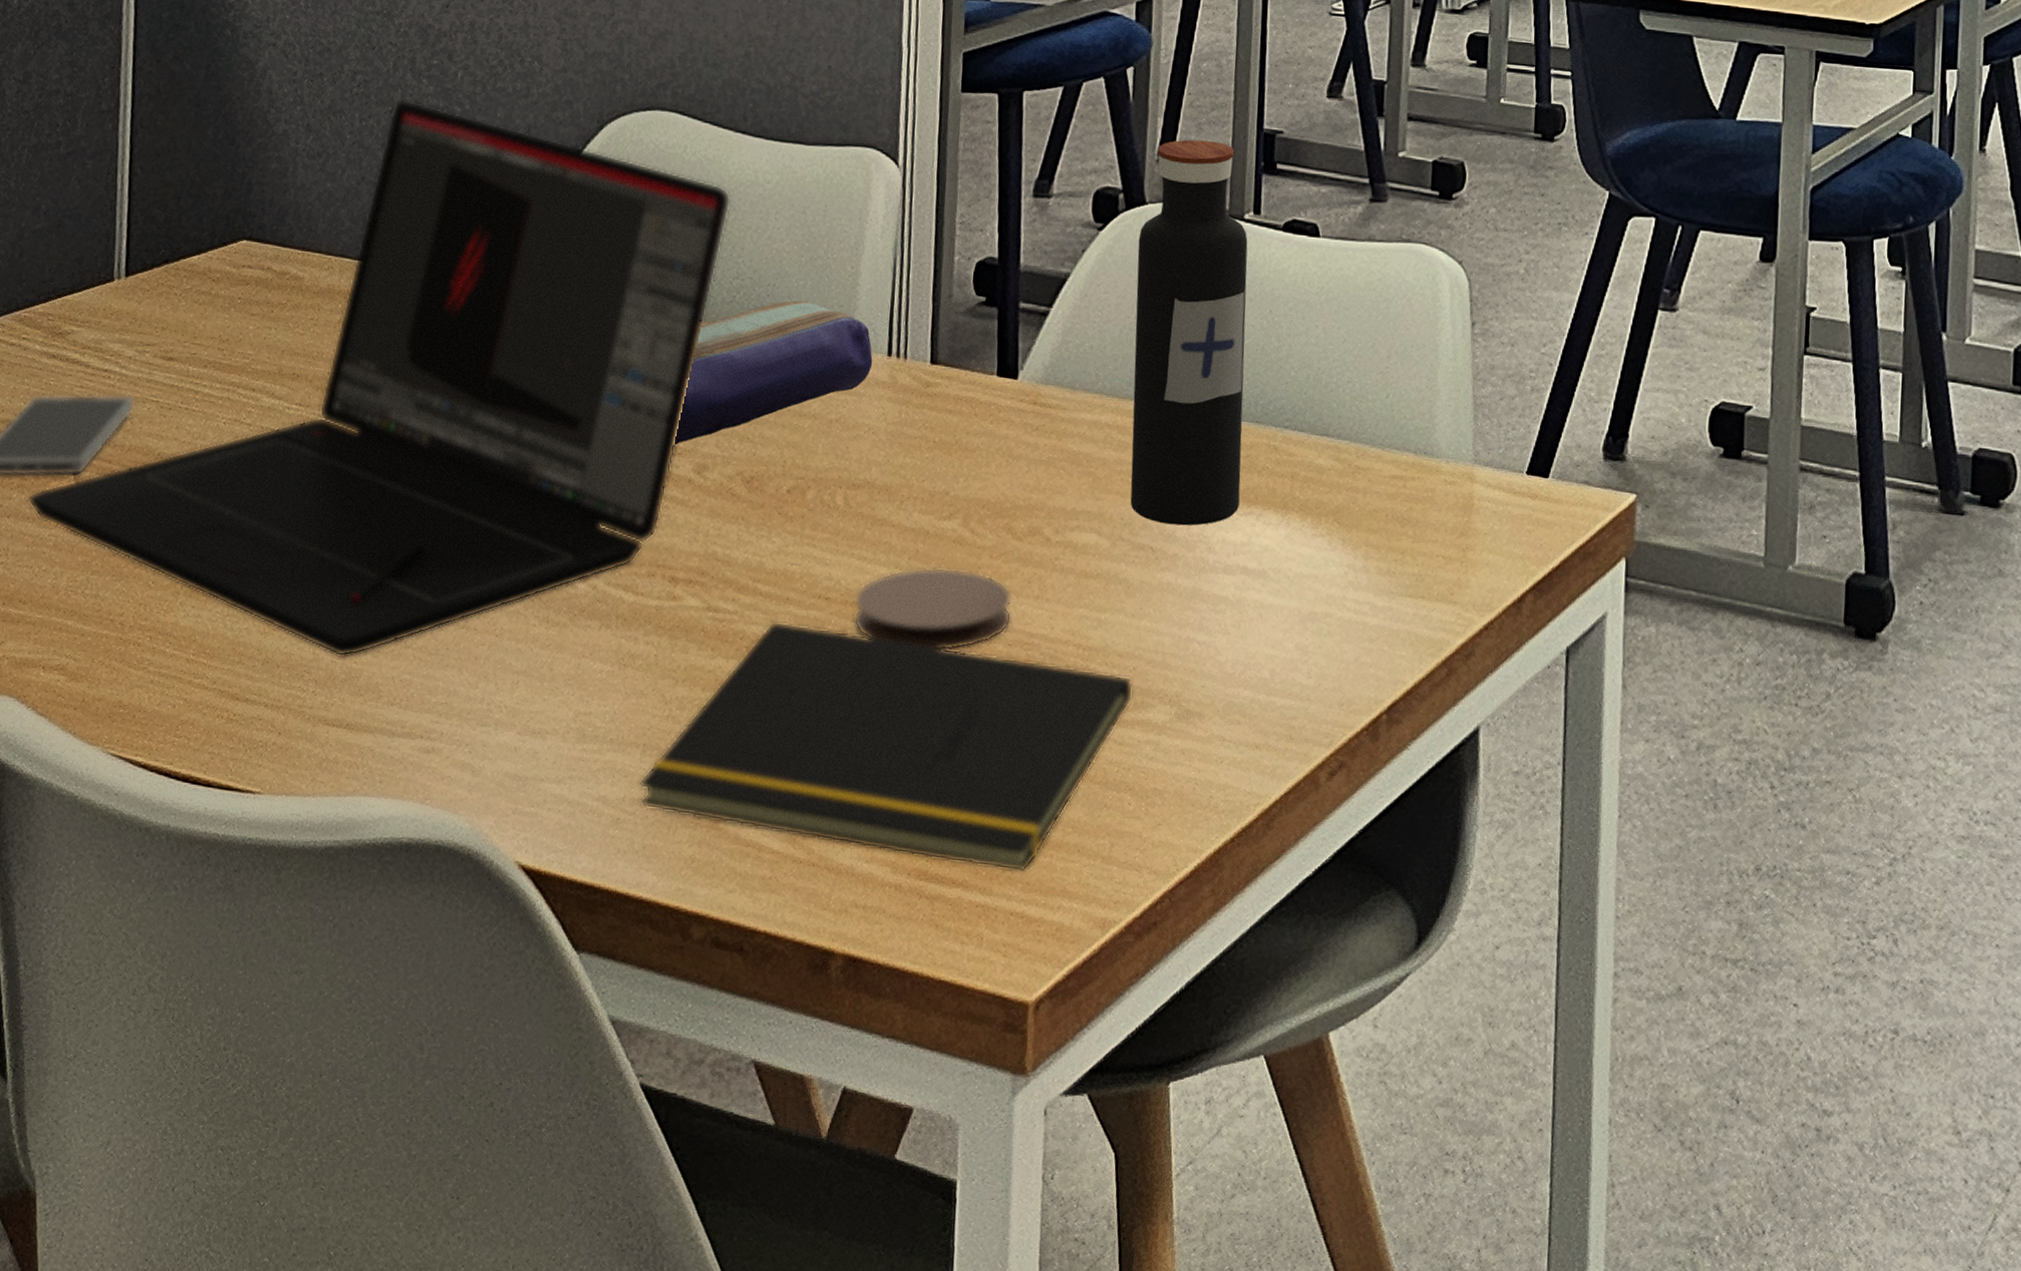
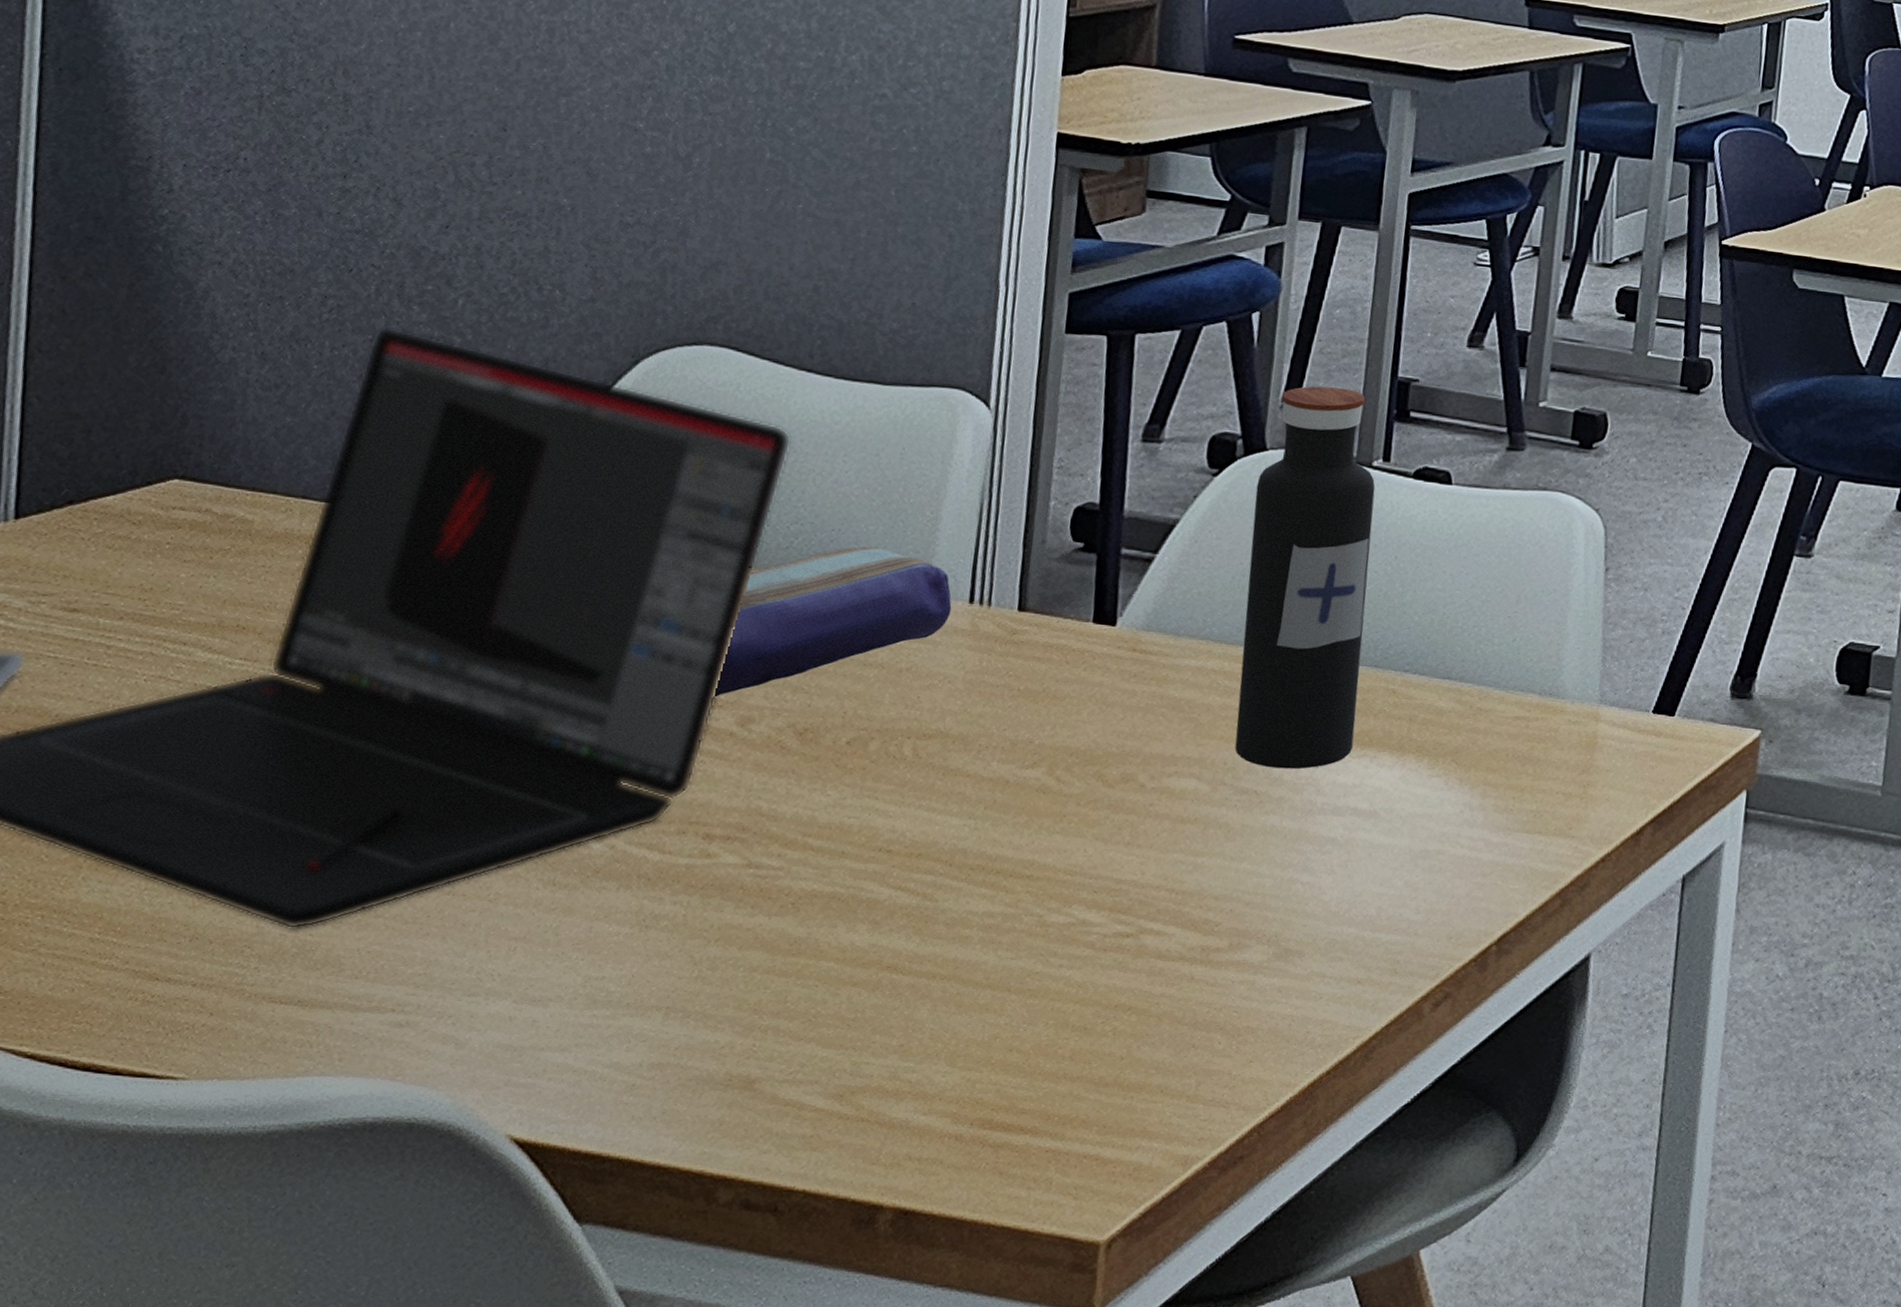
notepad: present [639,621,1134,872] -> none [659,876,1230,1115]
coaster: present [853,567,1012,650] -> none [918,816,1100,899]

